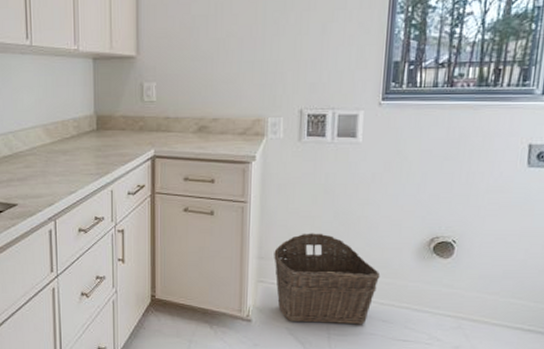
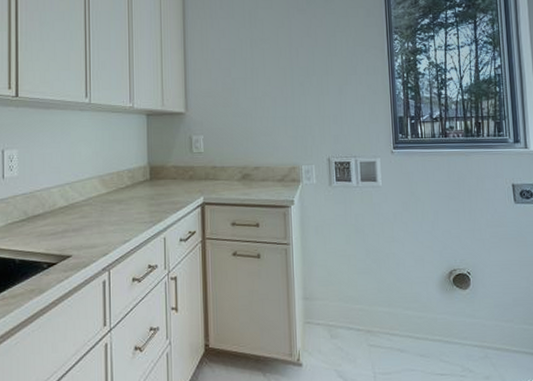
wicker basket: present [274,233,381,325] -> none [317,271,413,363]

